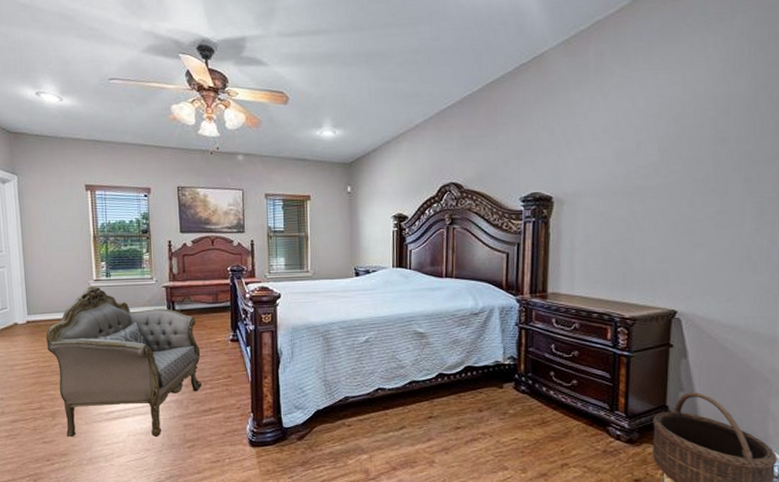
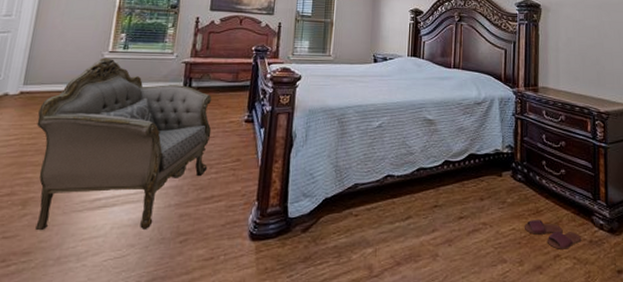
slippers: none [529,430,594,459] -> present [525,220,582,249]

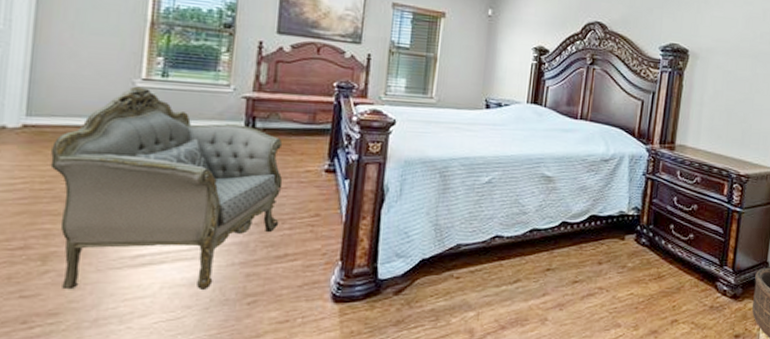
slippers: present [525,220,582,249] -> none [644,285,703,314]

